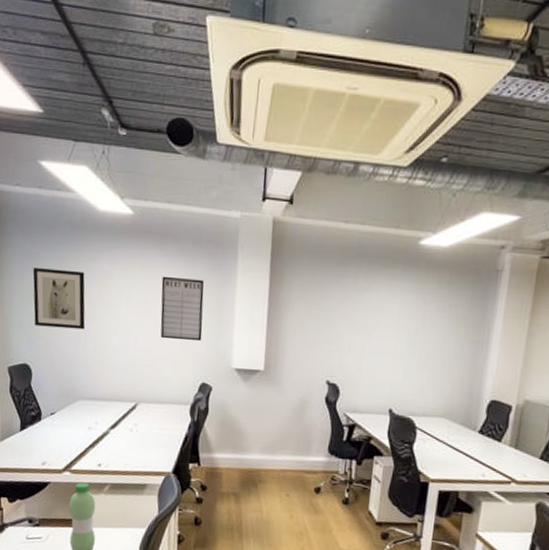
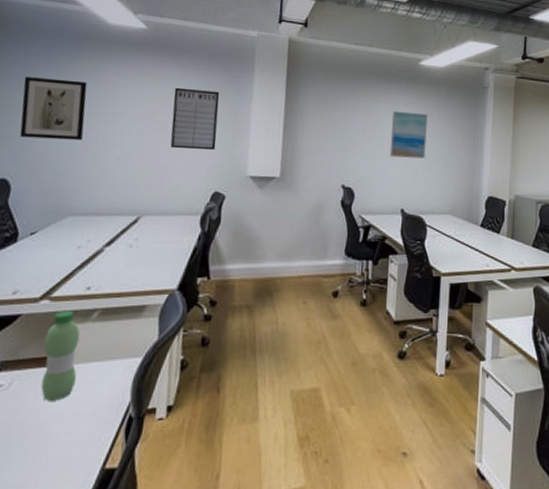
wall art: none [379,300,425,355] -> present [389,111,427,159]

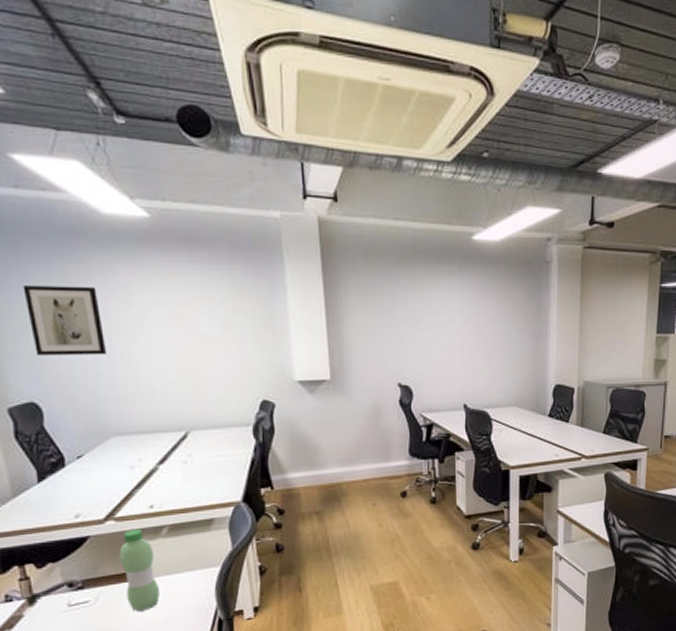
writing board: present [170,87,220,151] -> none [197,286,255,357]
wall art: present [389,111,427,159] -> none [445,297,486,349]

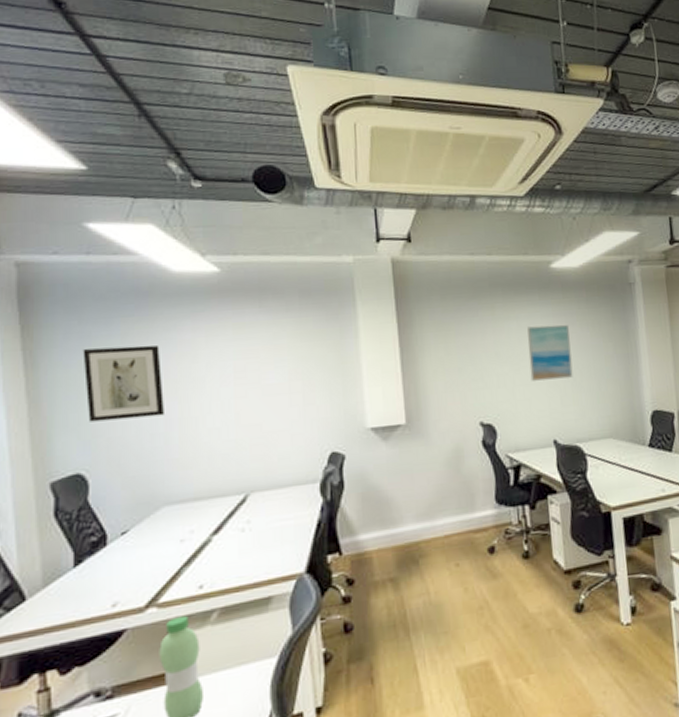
wall art: none [445,297,486,349] -> present [527,324,573,381]

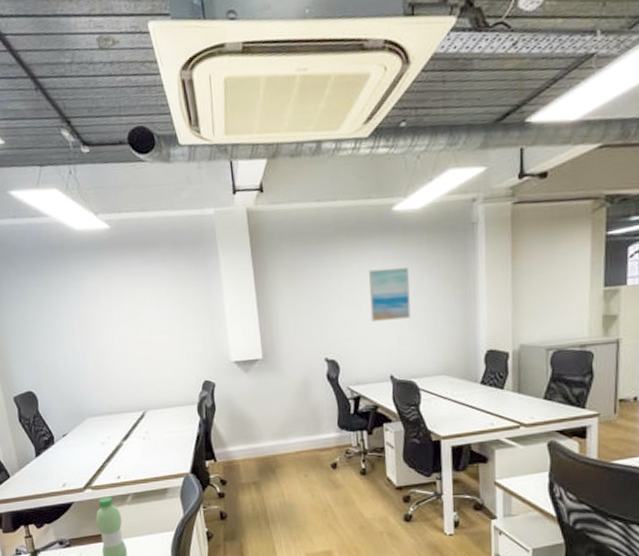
wall art: present [83,345,164,422] -> none [21,292,81,353]

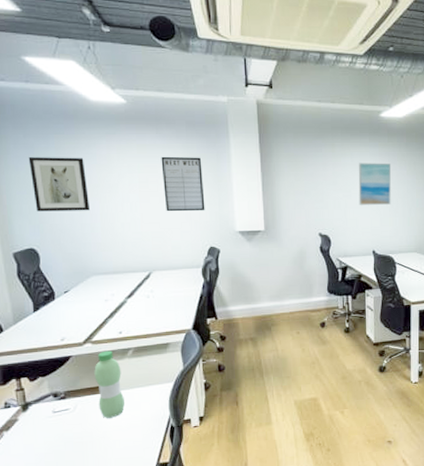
wall art: none [21,292,81,353] -> present [28,157,90,212]
writing board: none [148,280,197,345] -> present [161,156,205,212]

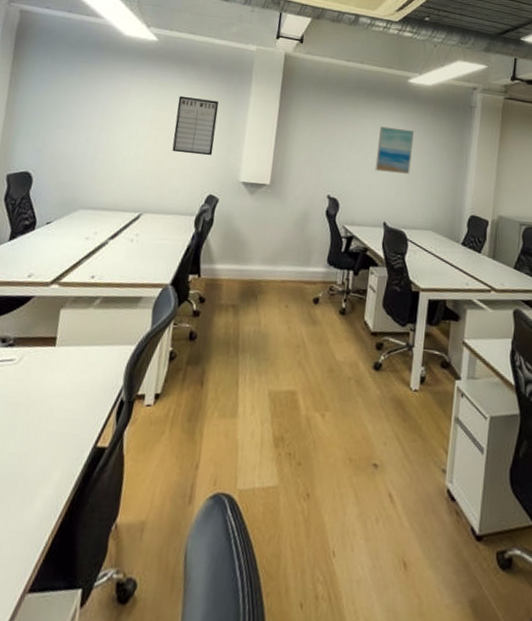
wall art: present [28,157,90,212] -> none [43,81,104,141]
water bottle: present [94,350,126,418] -> none [46,295,83,379]

